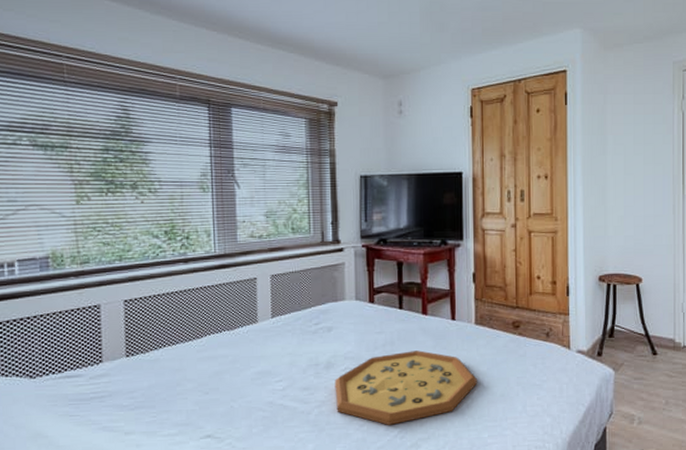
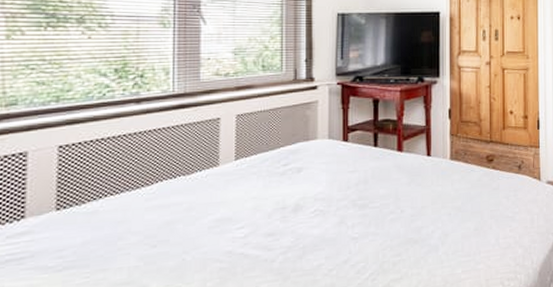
decorative tray: present [334,350,477,425] -> none [302,188,451,268]

